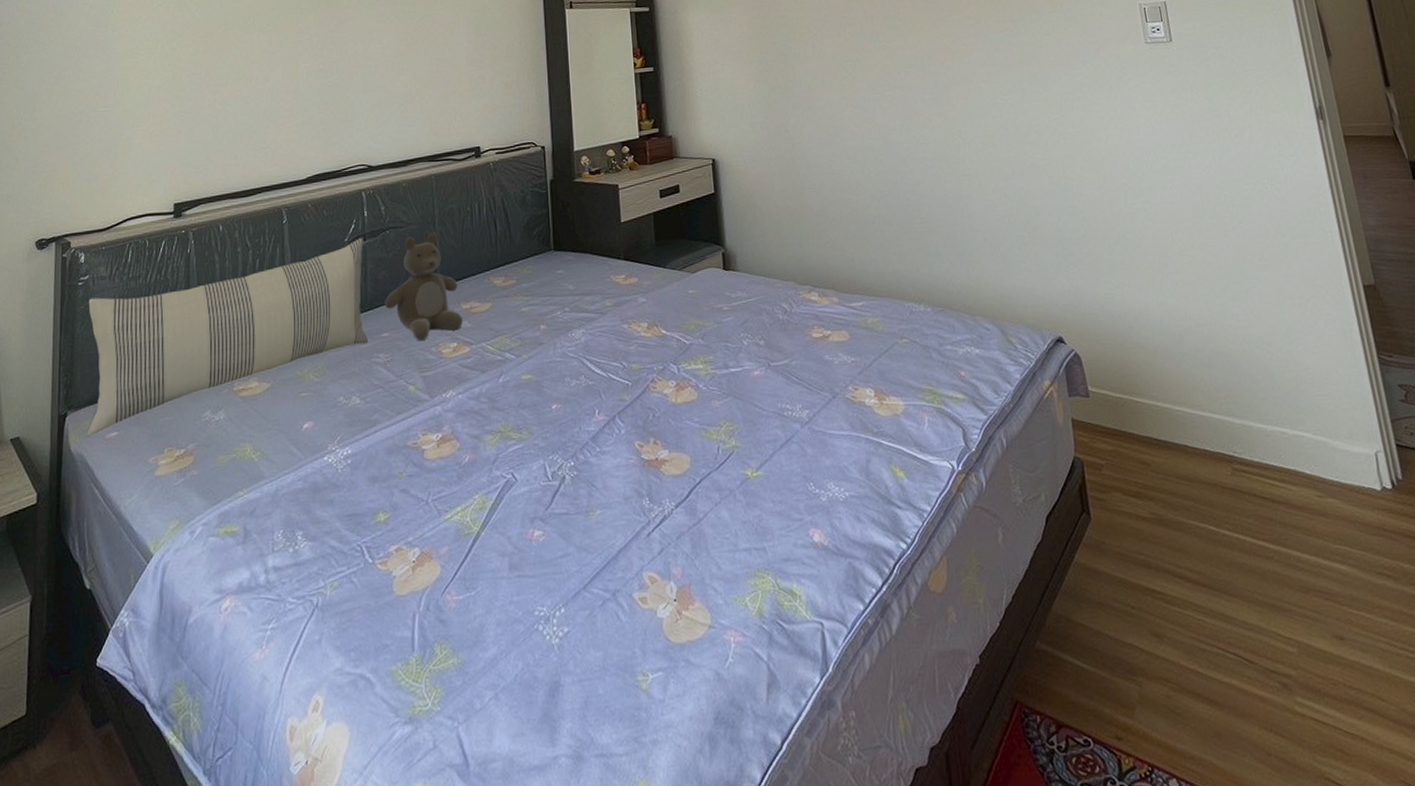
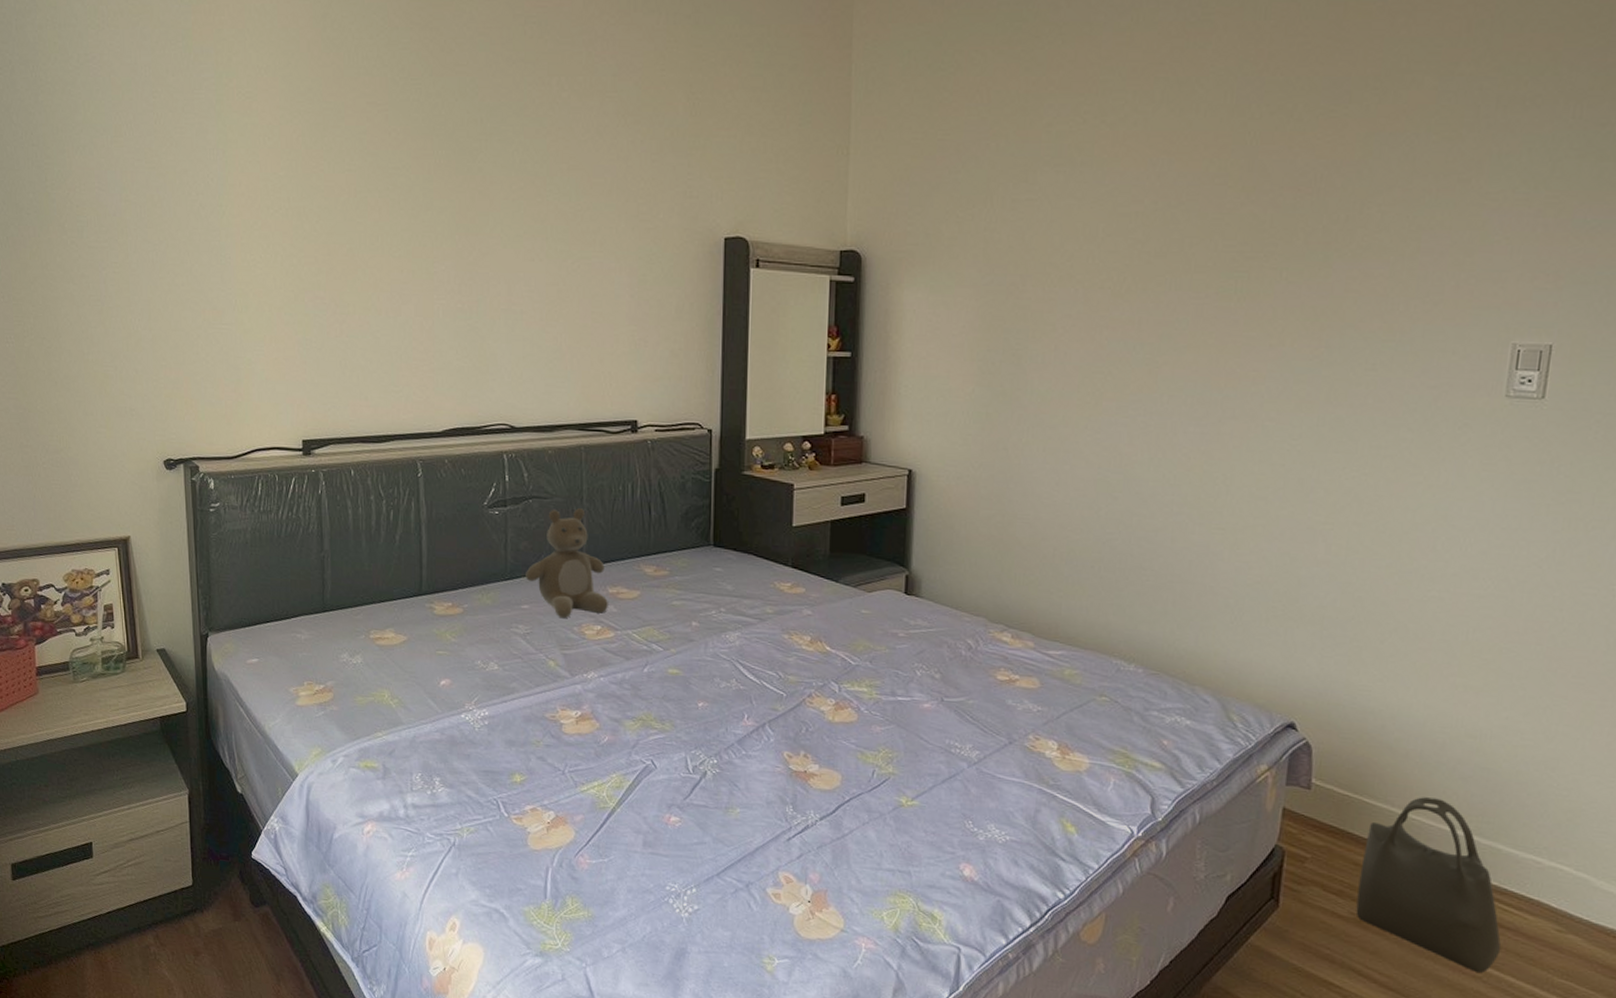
pillow: present [86,237,367,437] -> none [221,502,507,659]
handbag: none [1144,387,1281,553] -> present [1356,797,1502,974]

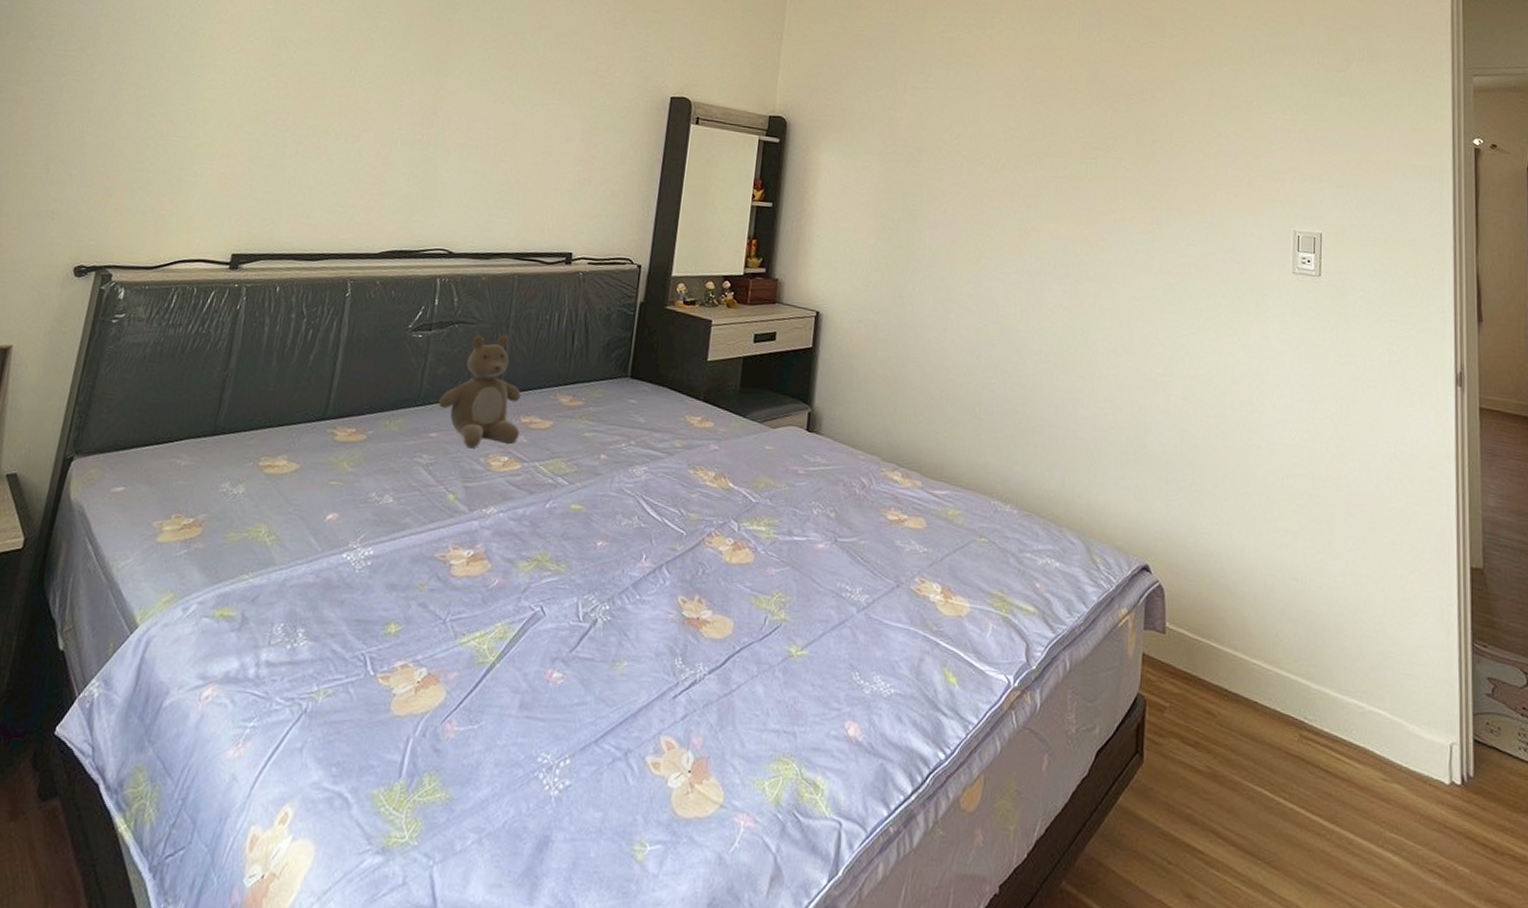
handbag: present [1356,797,1502,974] -> none [1211,640,1339,831]

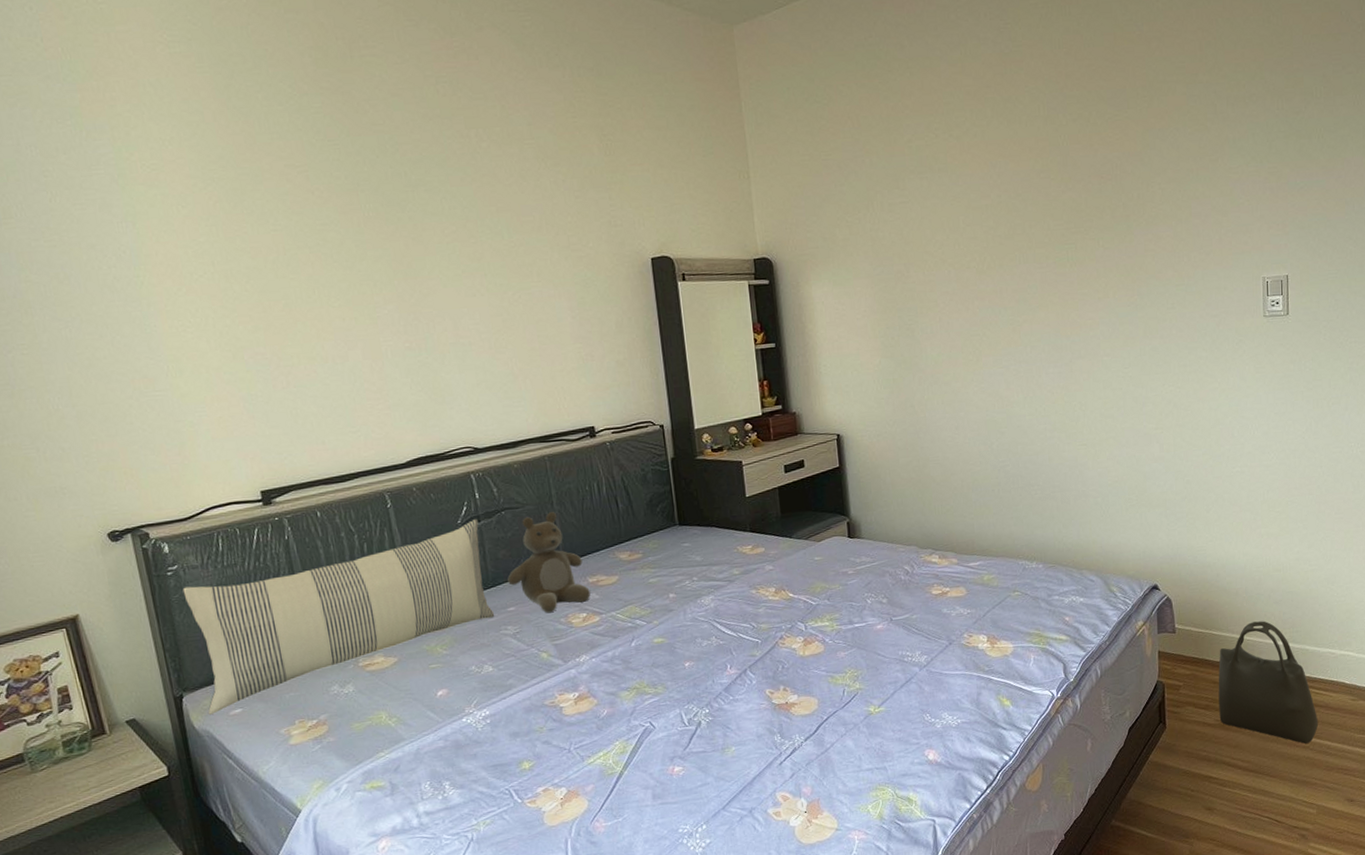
pillow: none [89,326,429,487] -> present [182,518,494,715]
handbag: none [1211,640,1339,831] -> present [1218,621,1319,744]

